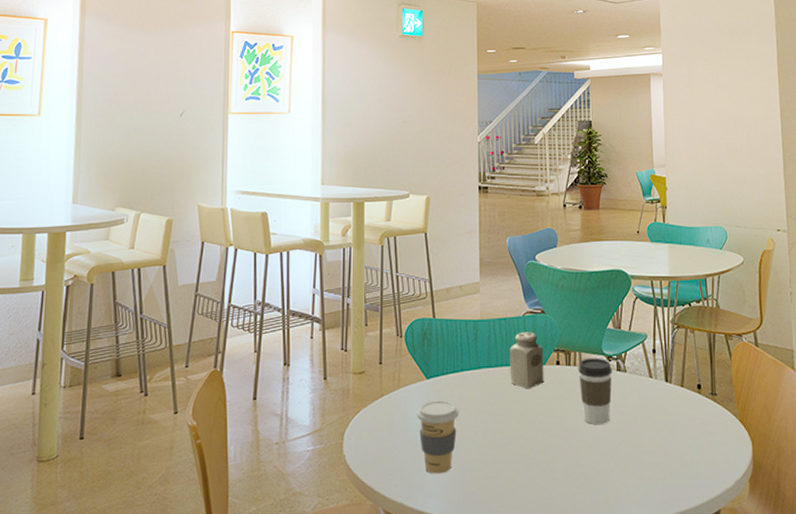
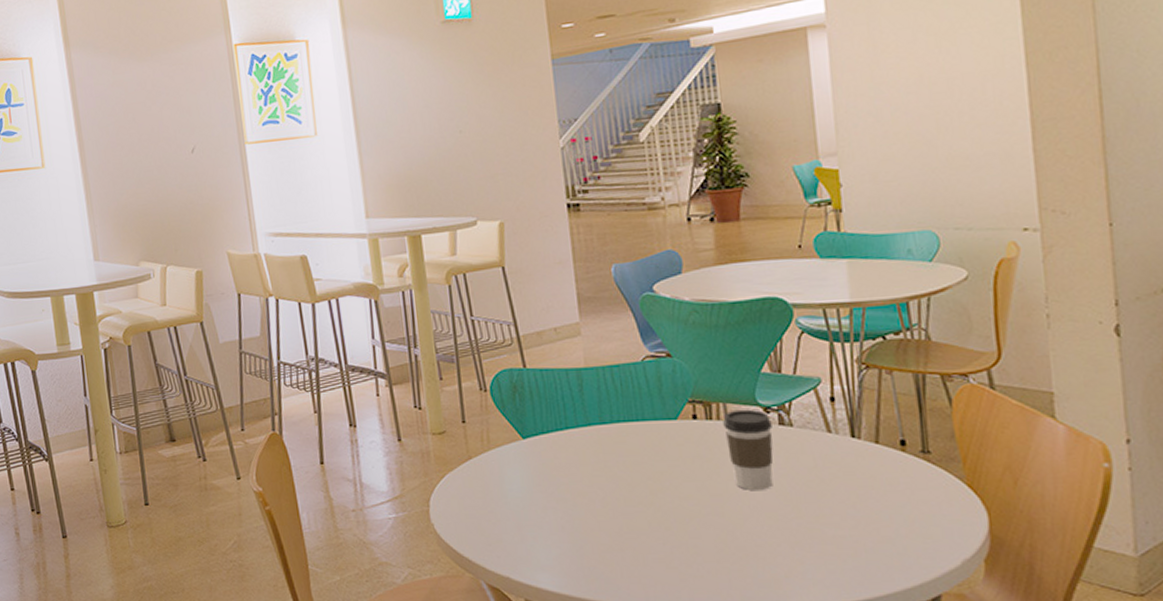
coffee cup: present [416,400,459,474] -> none [513,463,568,546]
salt shaker: present [509,332,544,389] -> none [627,380,678,449]

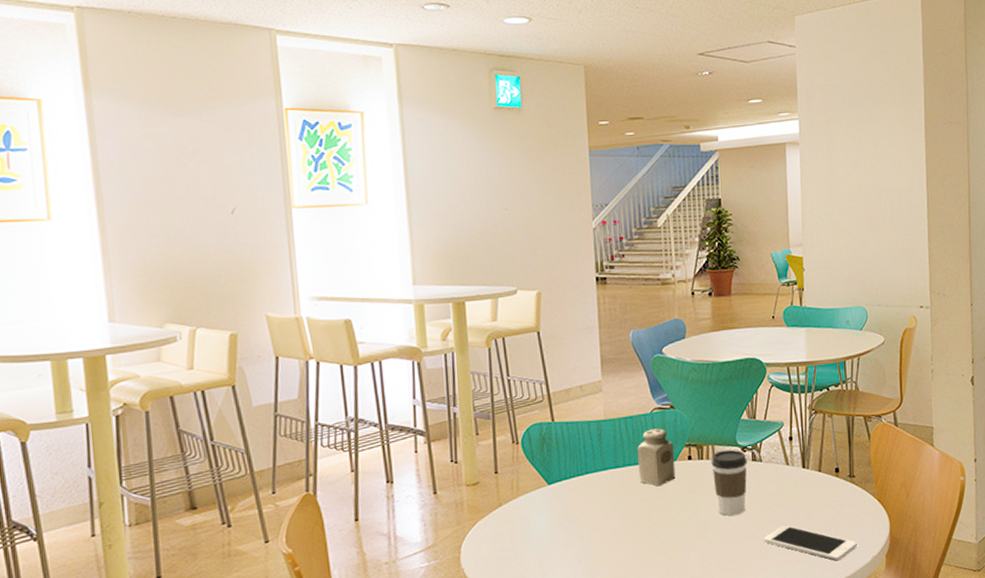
salt shaker: none [627,380,678,449] -> present [637,428,676,487]
cell phone: none [799,508,939,560] -> present [763,525,857,561]

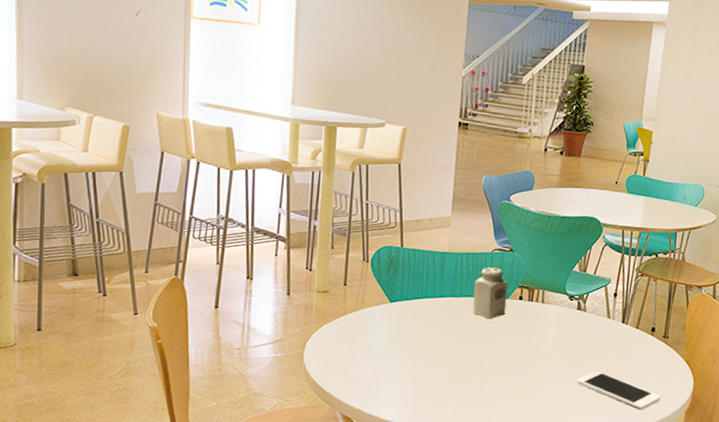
coffee cup: present [711,449,747,516] -> none [539,296,573,355]

